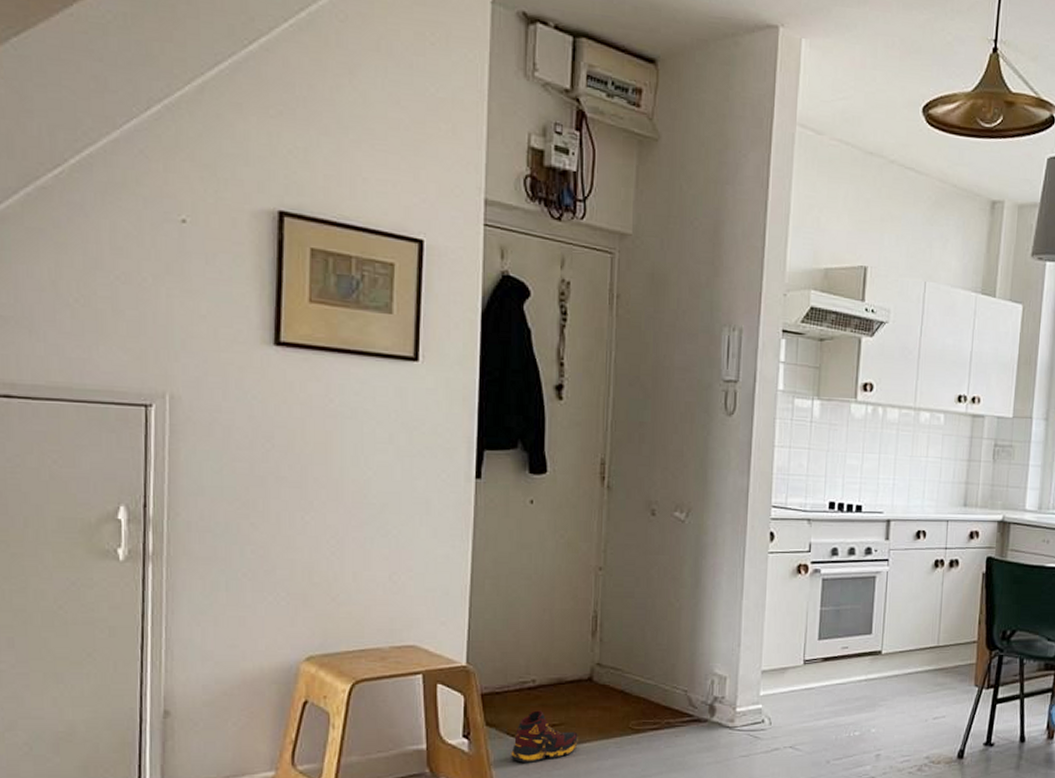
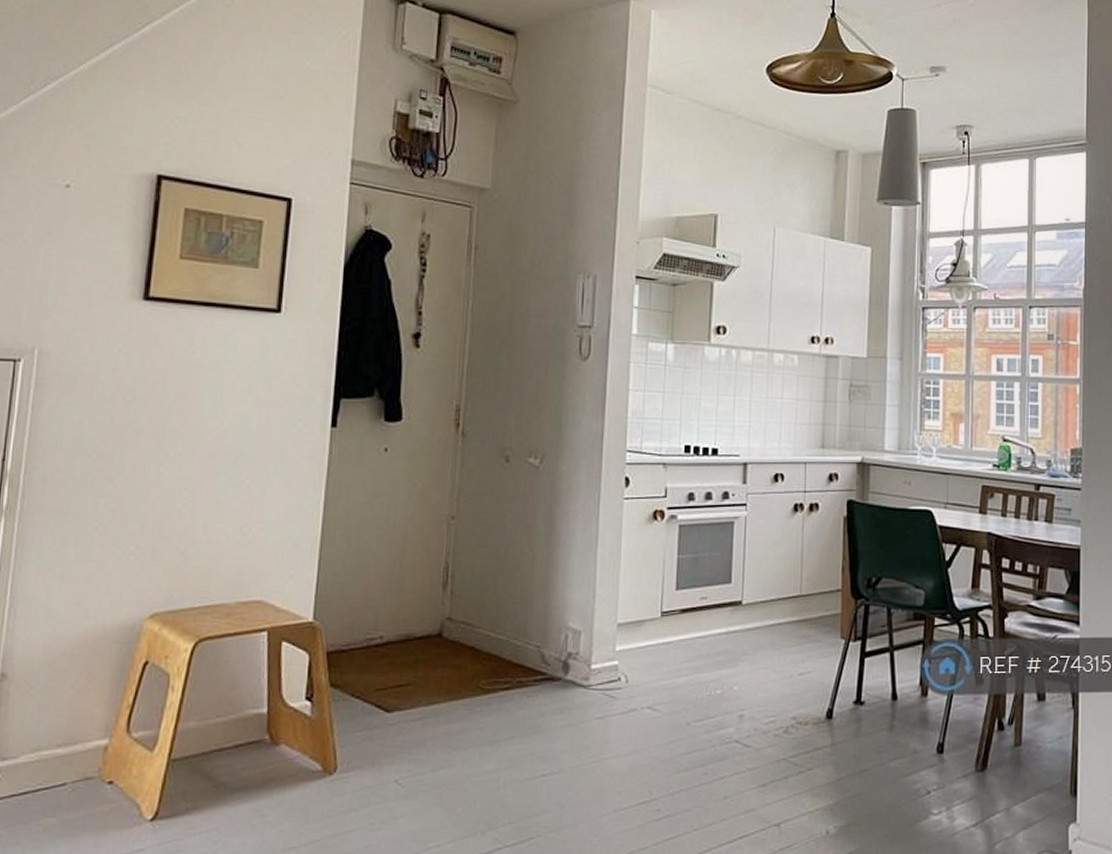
shoe: present [511,710,578,763] -> none [355,669,426,727]

